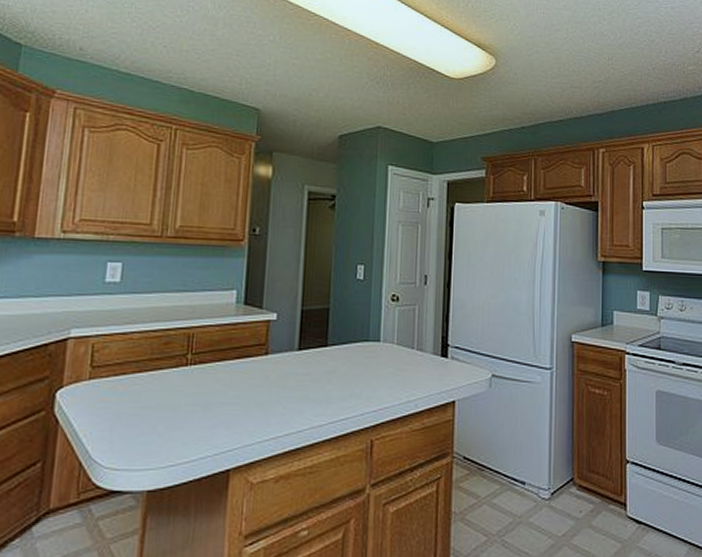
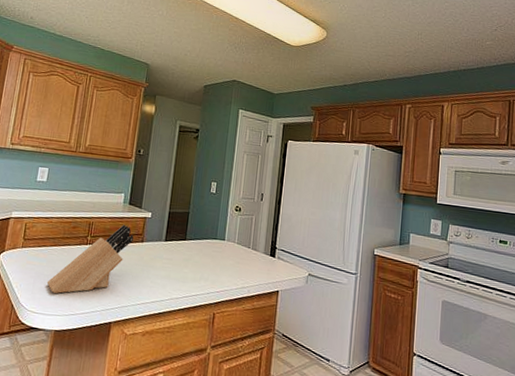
knife block: none [130,332,254,438] -> present [46,224,134,294]

